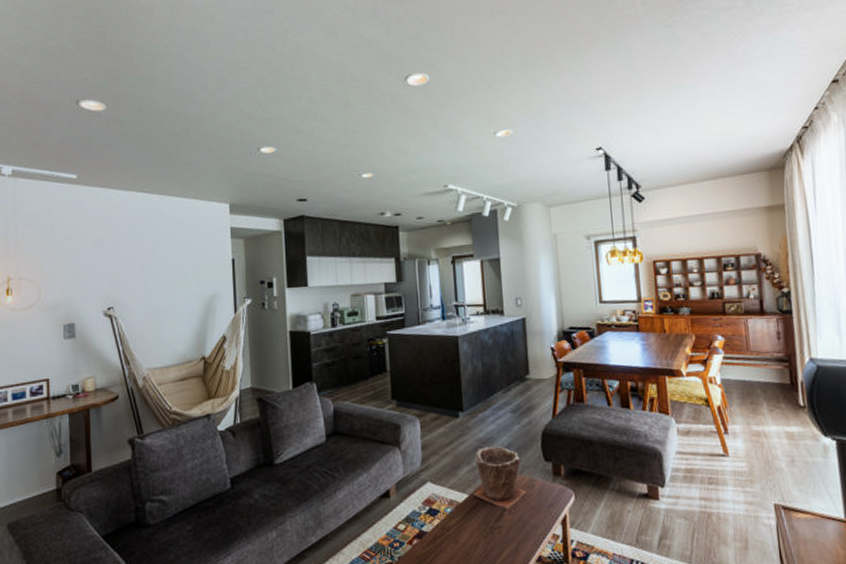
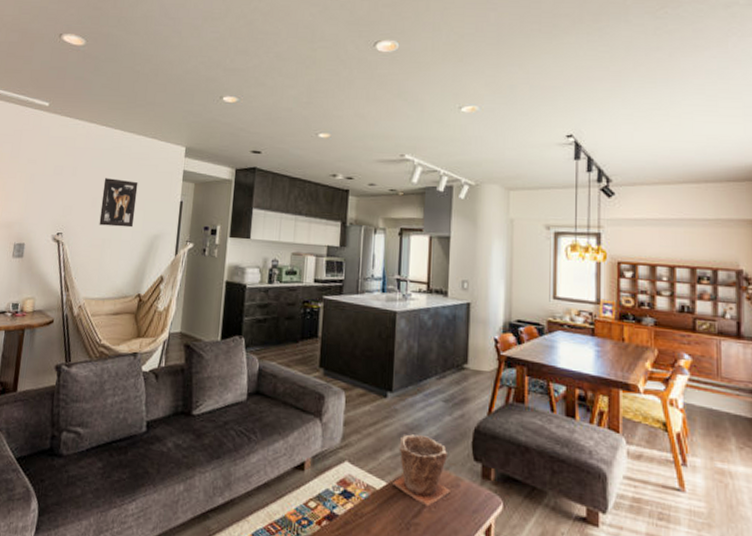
wall art: none [149,244,187,294] -> present [99,178,138,228]

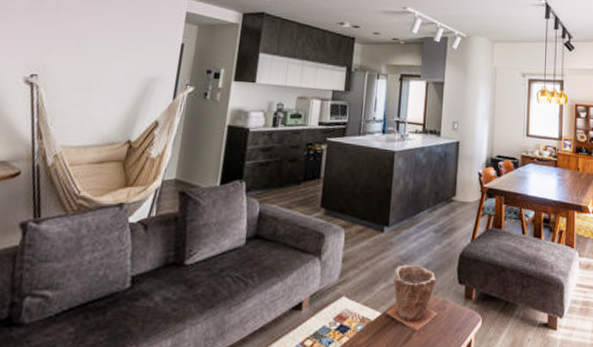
wall art: present [99,178,138,228] -> none [84,16,134,70]

